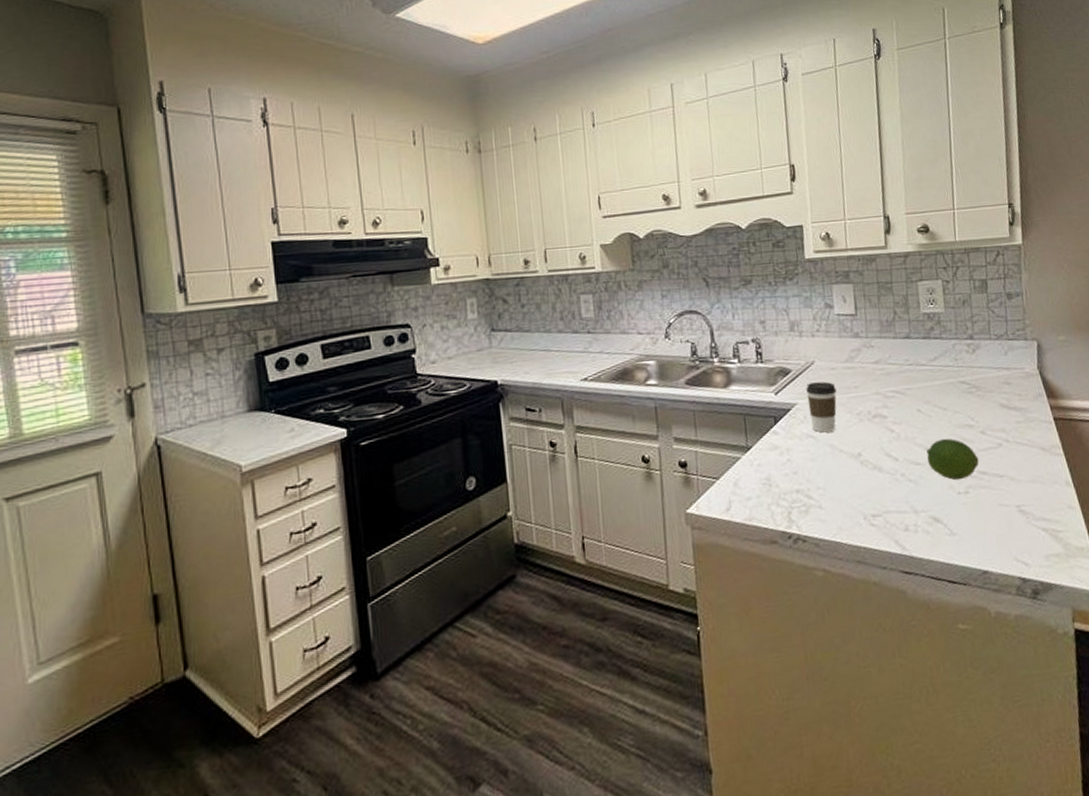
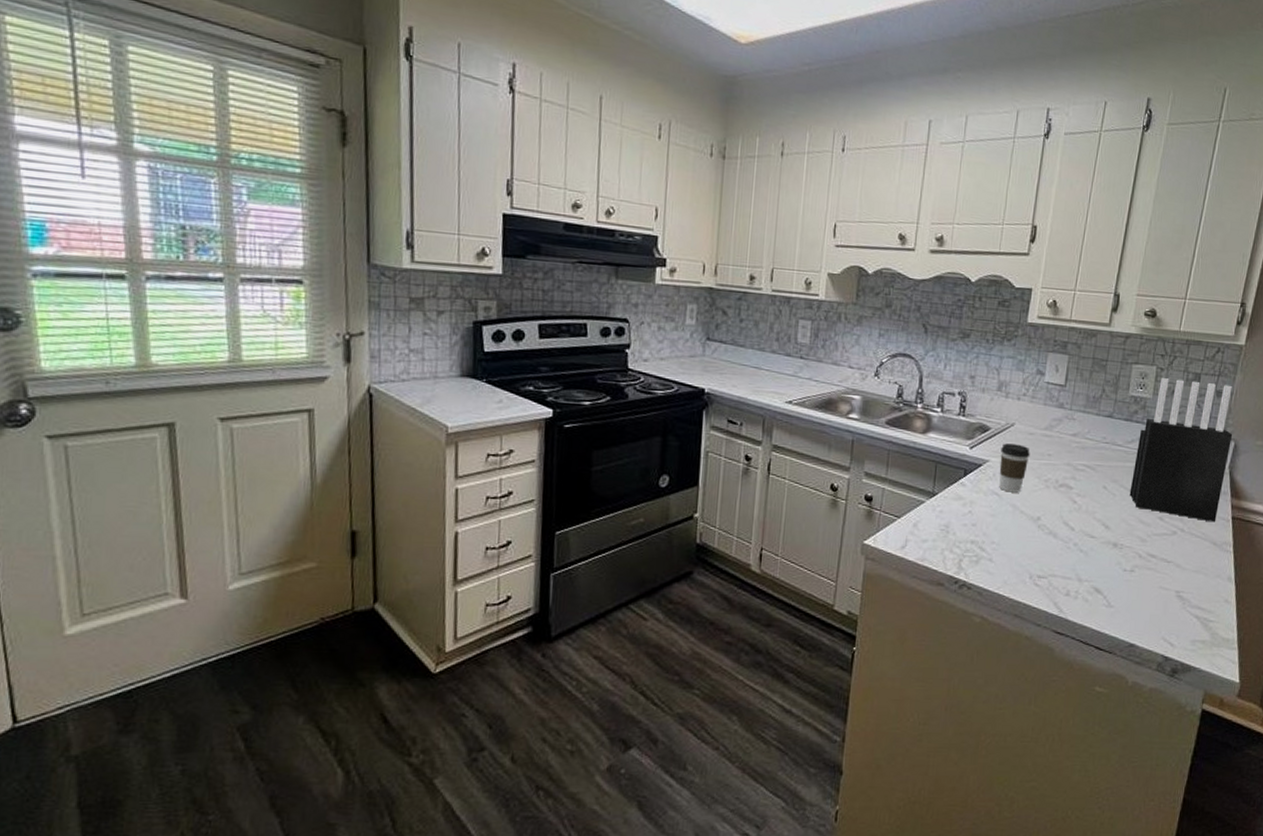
fruit: present [926,438,979,480] -> none [1102,517,1151,559]
knife block: none [940,285,1039,427] -> present [1129,378,1233,522]

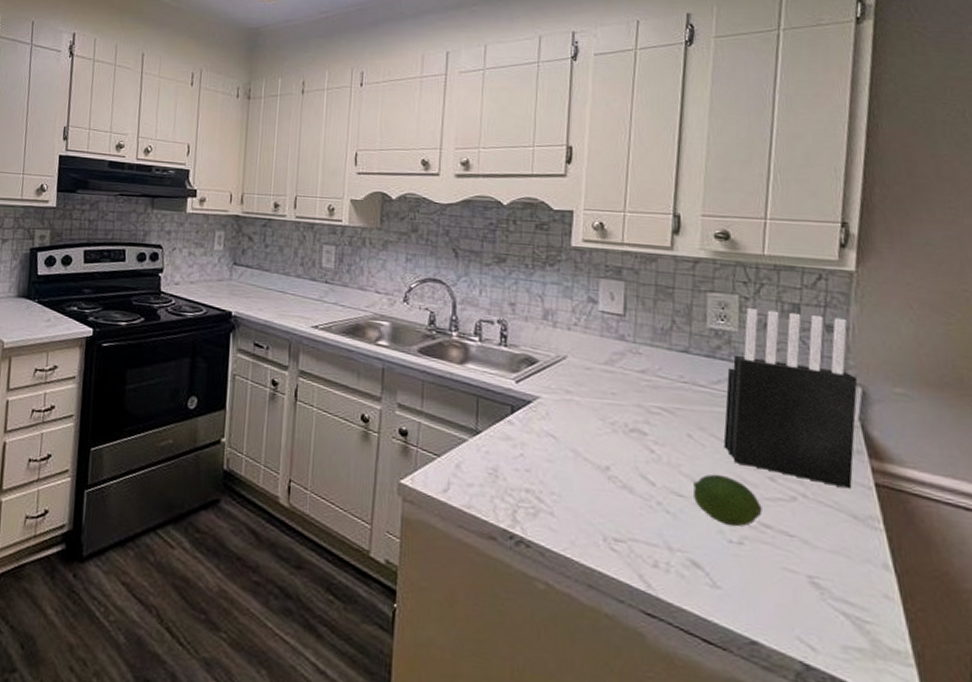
coffee cup: present [999,443,1030,493] -> none [553,378,589,436]
fruit: none [1102,517,1151,559] -> present [693,474,762,527]

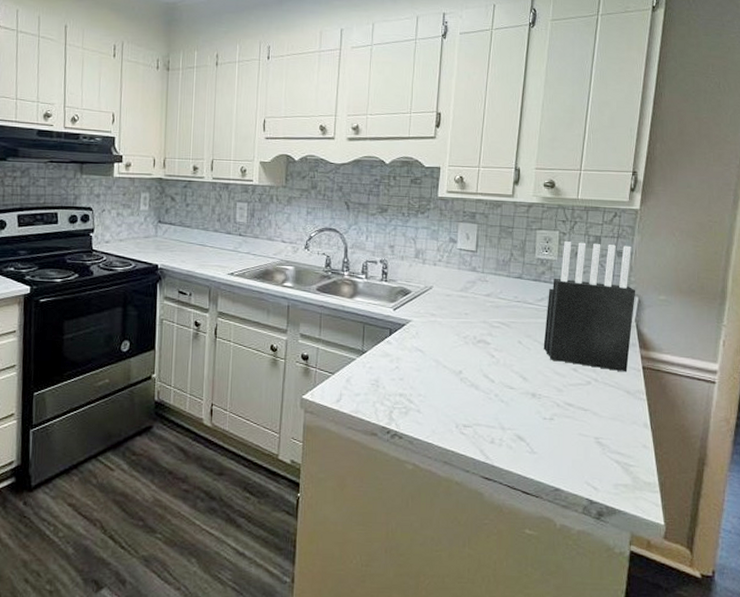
fruit: present [693,474,762,527] -> none [521,369,567,408]

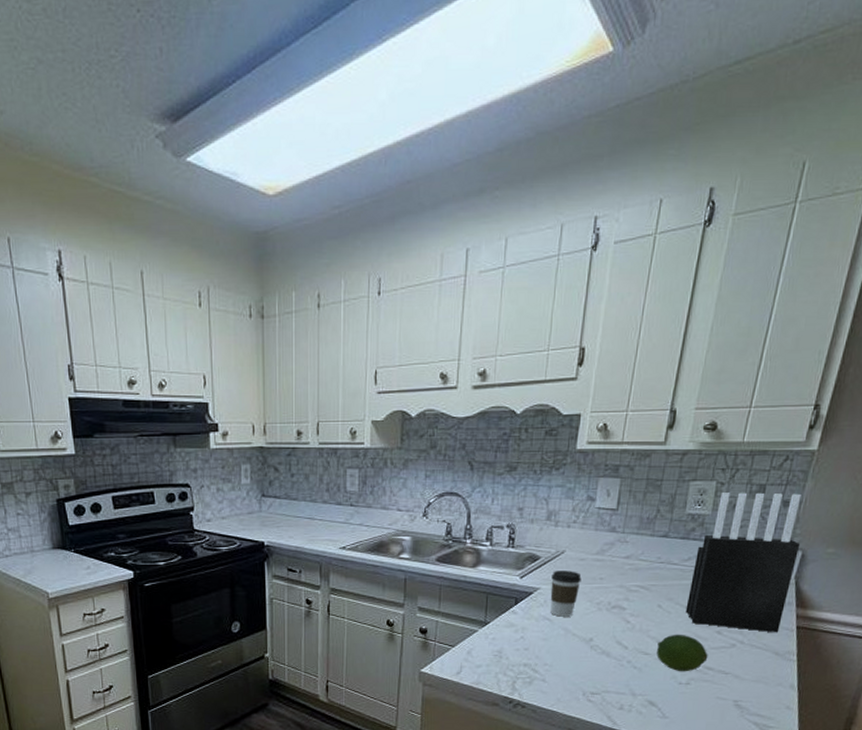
coffee cup: none [421,305,449,349] -> present [550,571,582,617]
fruit: none [521,369,567,408] -> present [657,634,708,672]

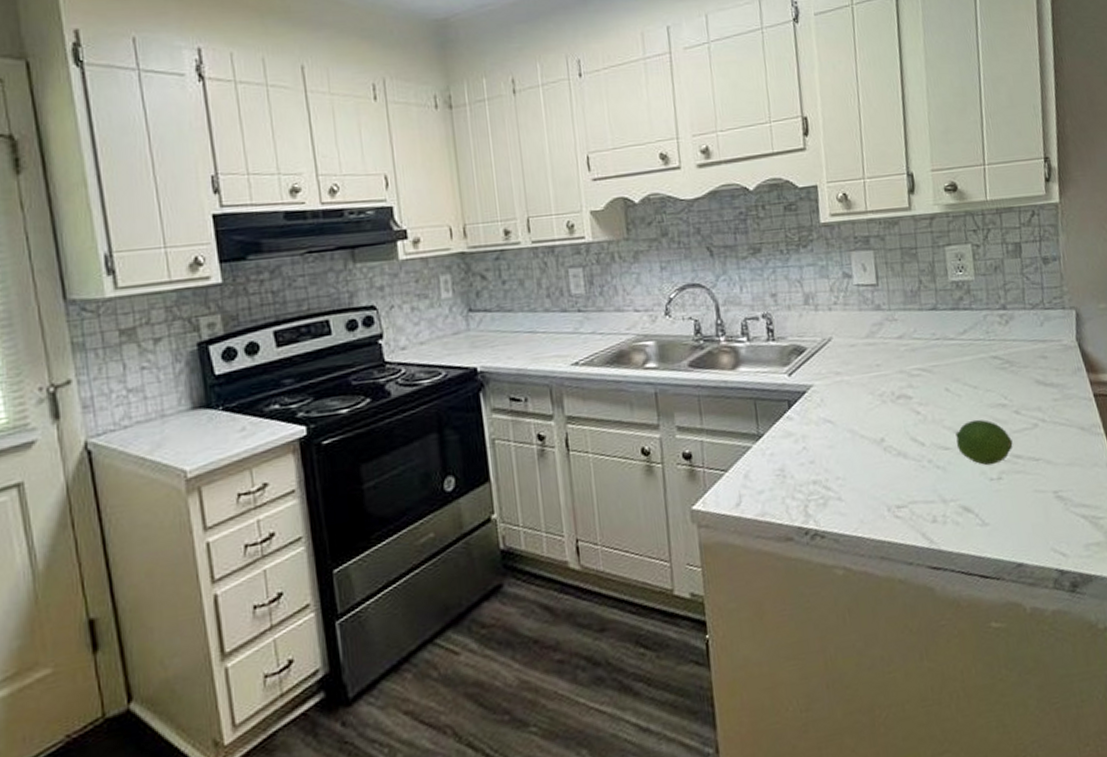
coffee cup: present [550,571,582,617] -> none [823,360,857,417]
knife block: present [685,492,801,633] -> none [970,248,1078,406]

